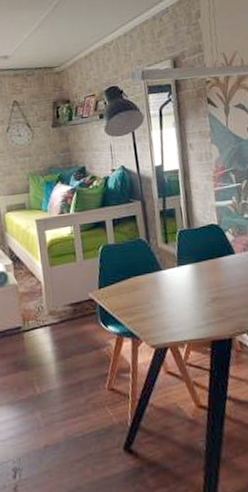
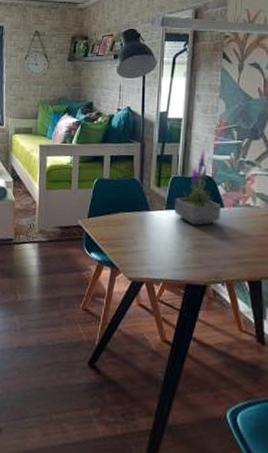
potted plant: none [185,197,234,278] -> present [174,148,222,226]

